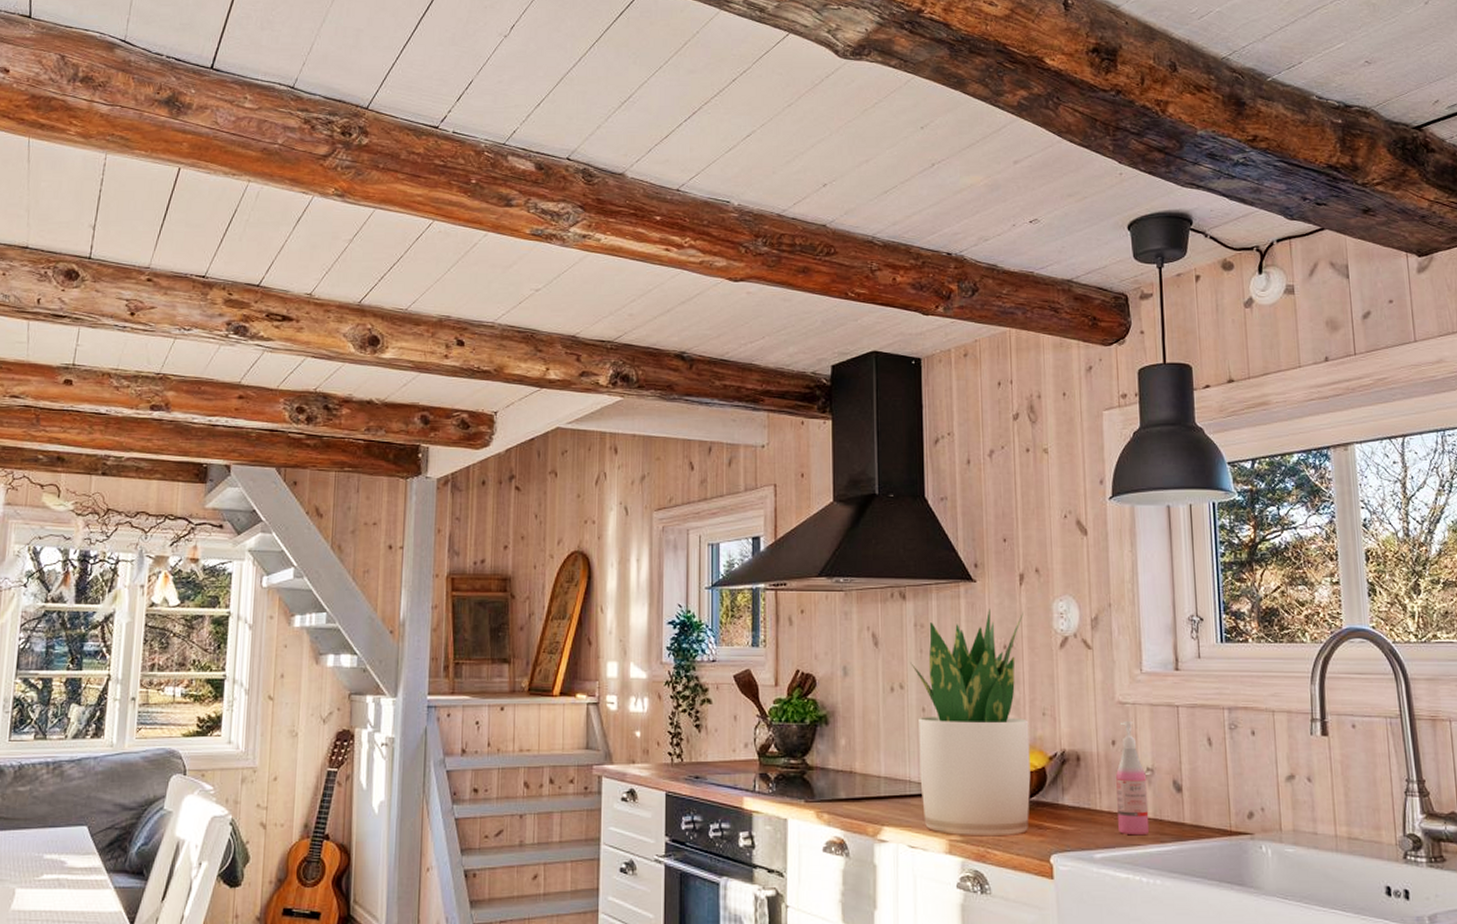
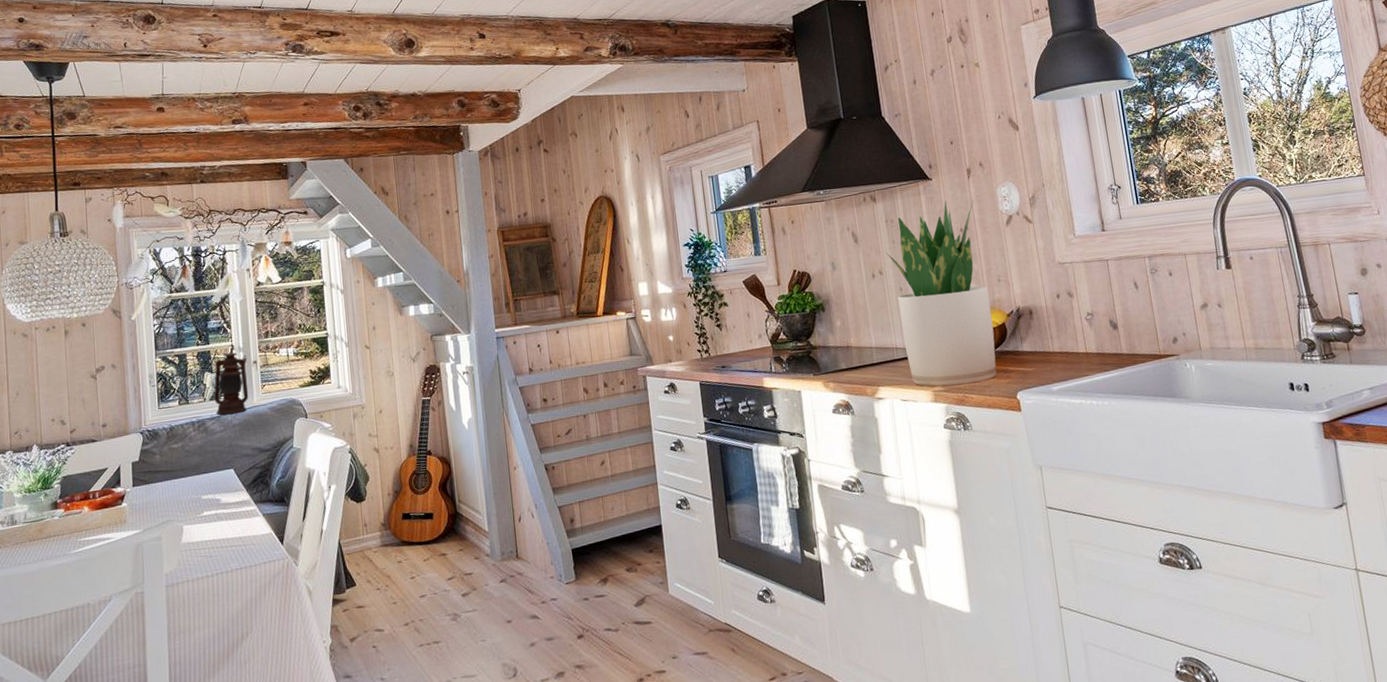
lantern: none [77,683,125,759] -> present [214,352,249,415]
soap dispenser: present [1116,722,1150,836] -> none [1061,277,1095,369]

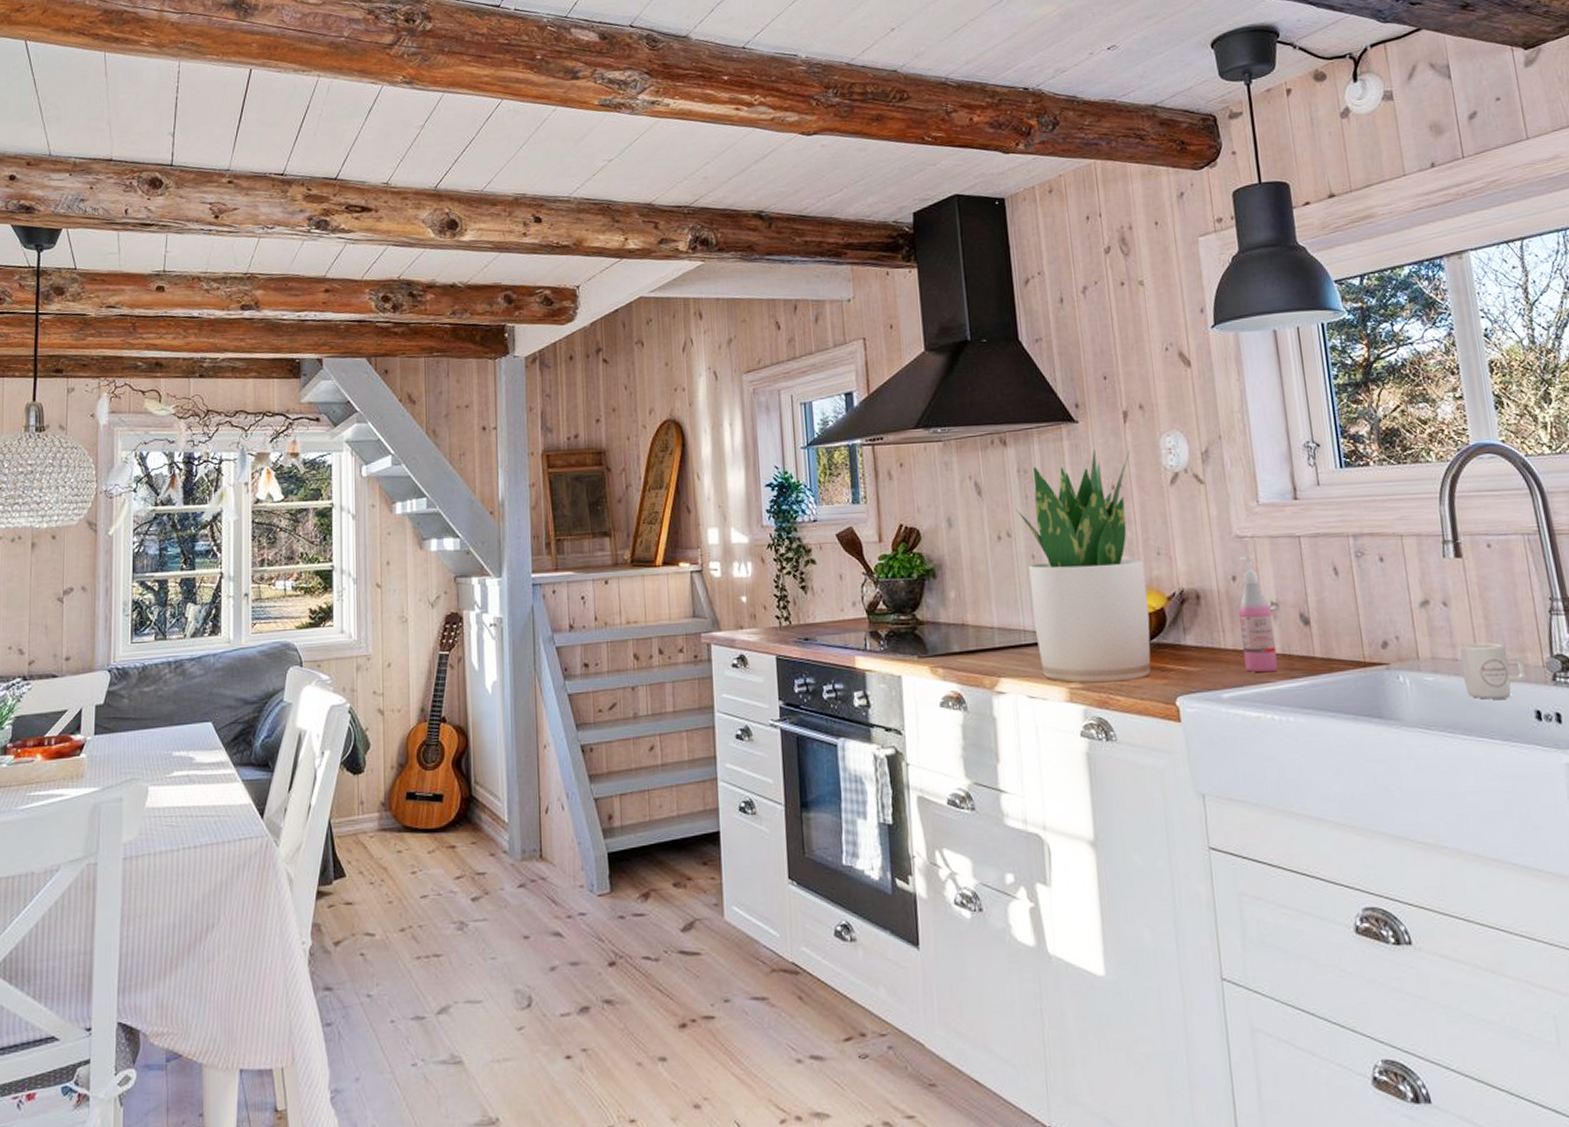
lantern: present [214,352,249,415] -> none [196,581,238,656]
soap dispenser: none [1061,277,1095,369] -> present [1238,555,1279,673]
mug: none [1231,333,1282,377] -> present [1459,642,1527,700]

